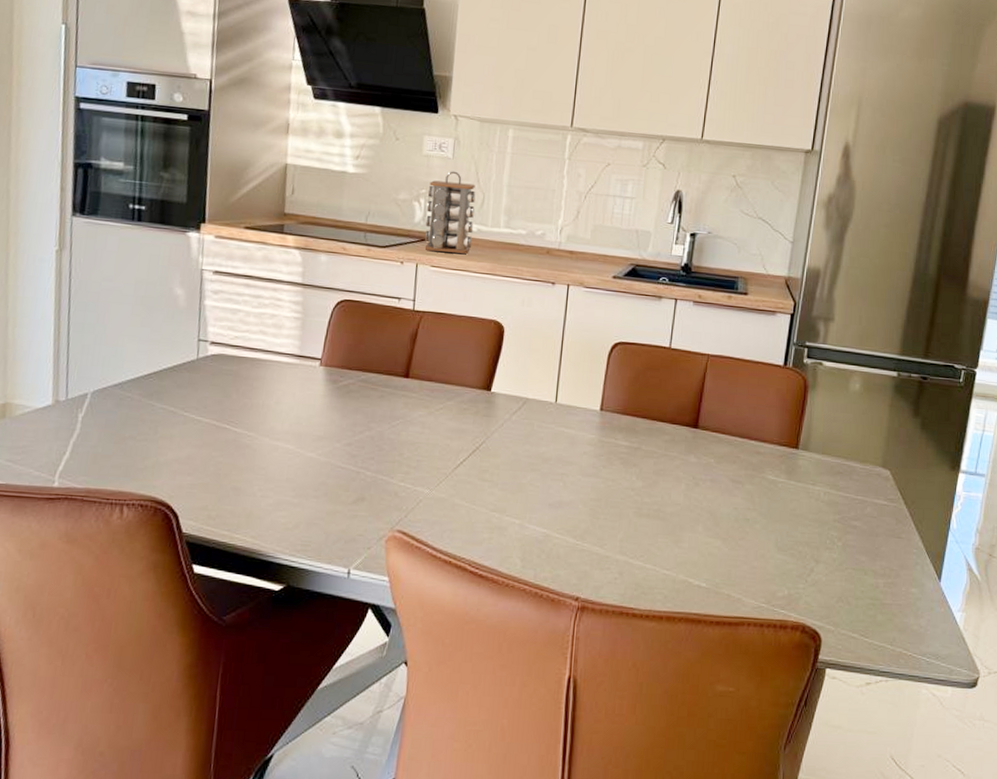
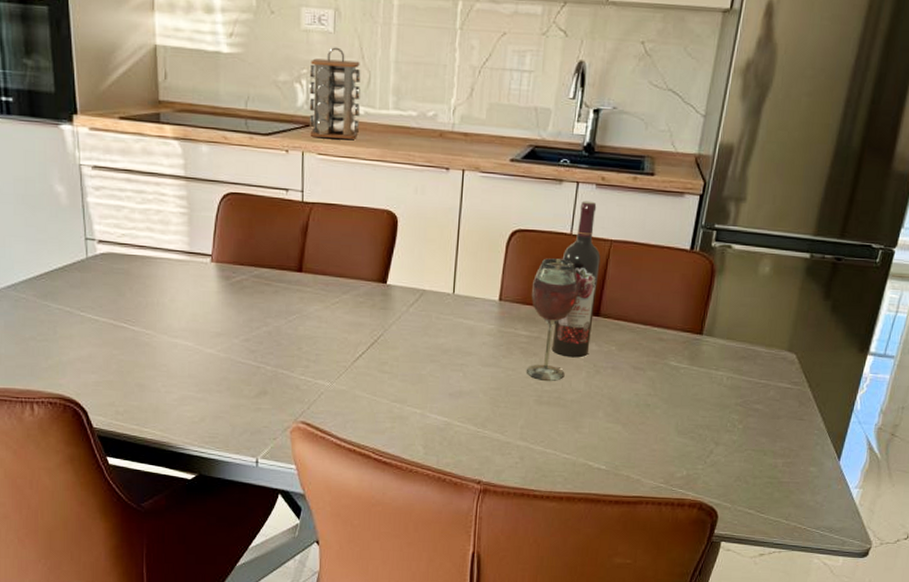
wineglass: none [627,370,678,493] -> present [527,258,579,381]
wine bottle: none [651,316,698,470] -> present [551,201,601,358]

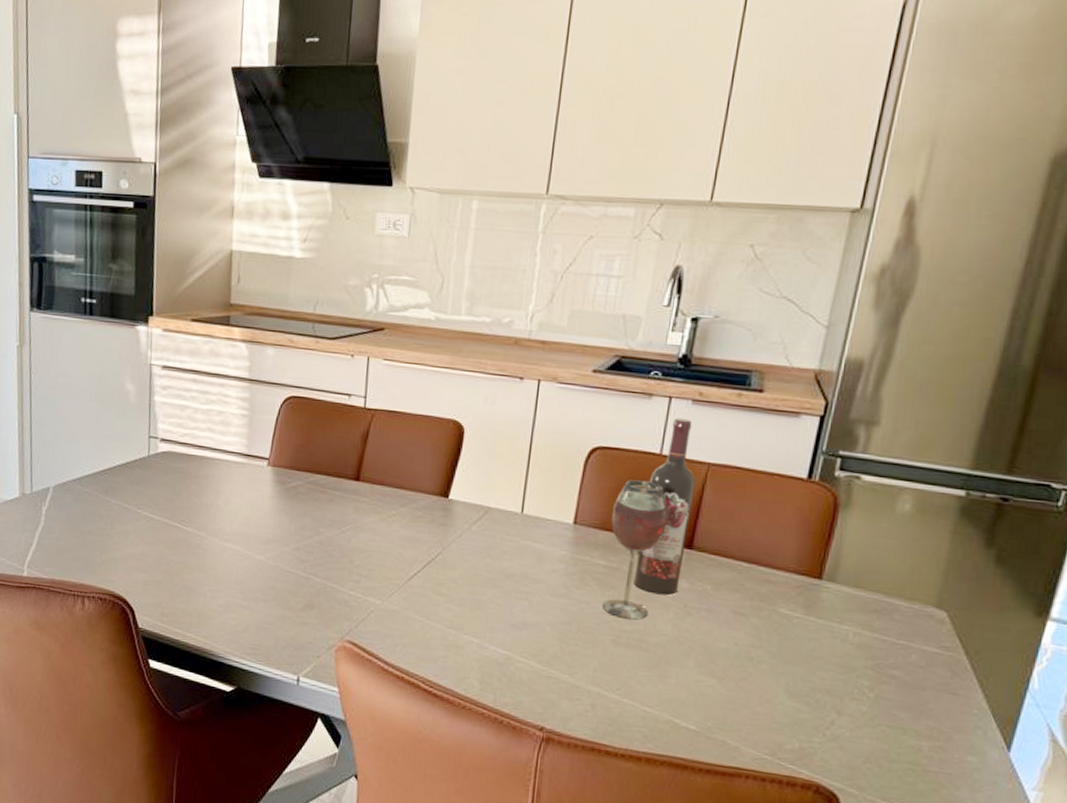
spice rack: present [309,47,361,140] -> none [376,252,434,346]

